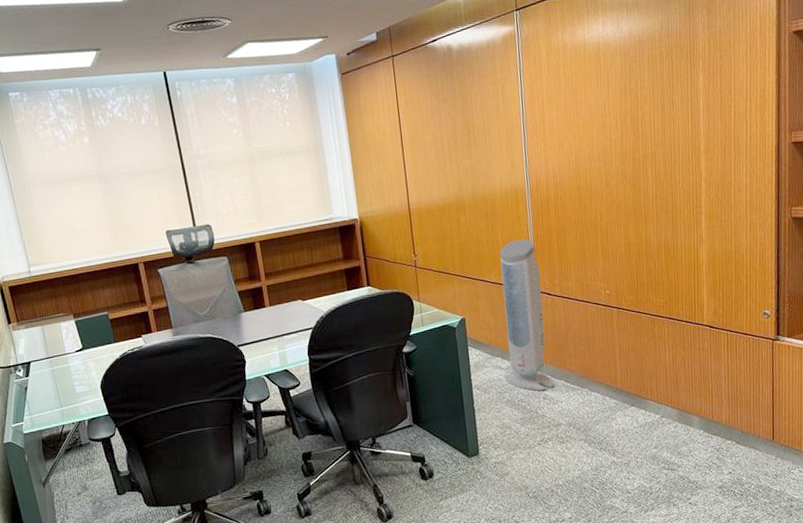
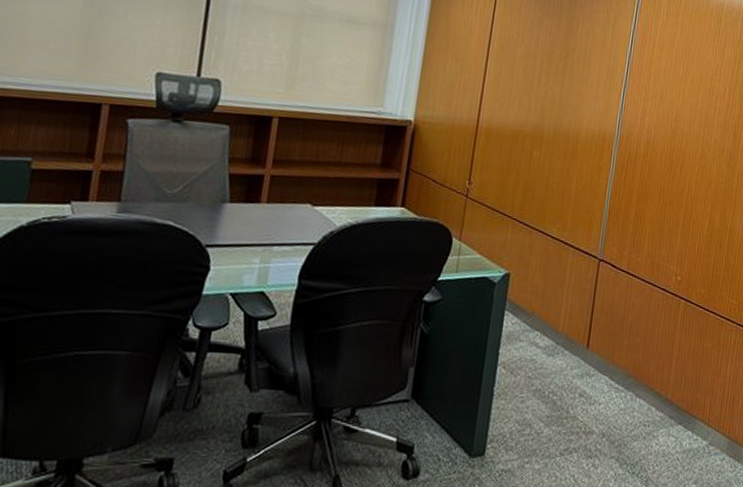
air purifier: present [500,239,555,391] -> none [538,193,611,385]

